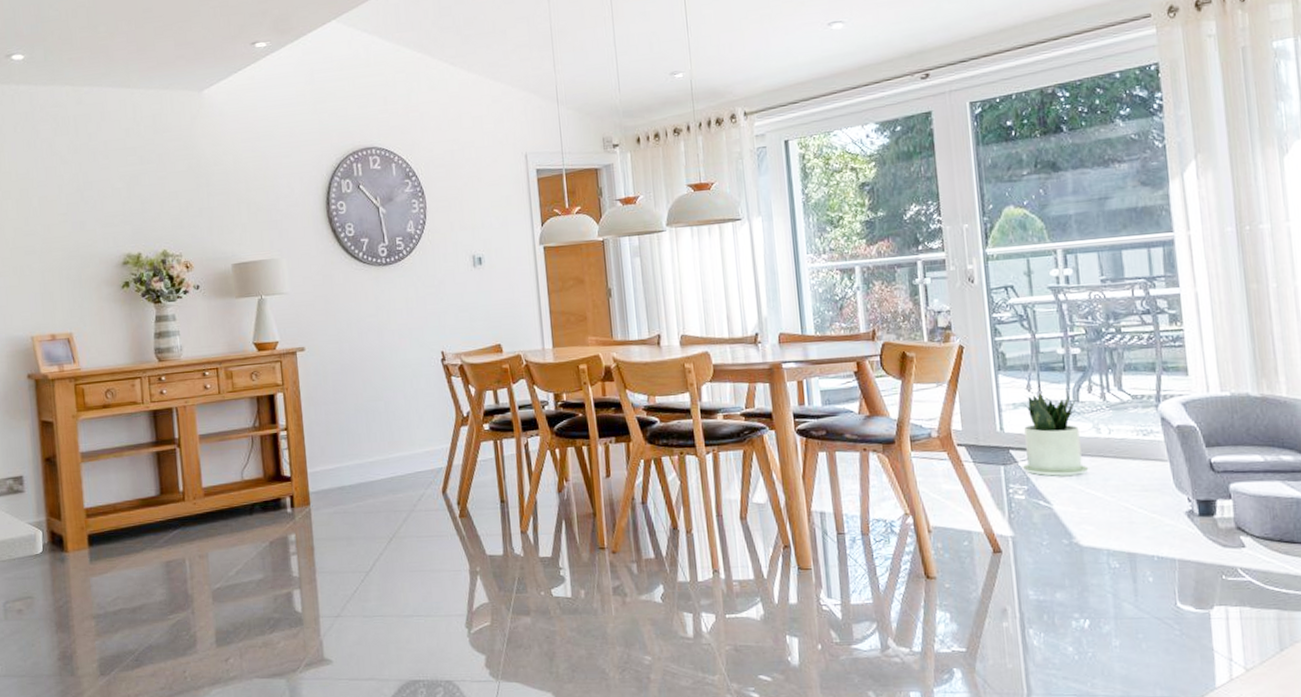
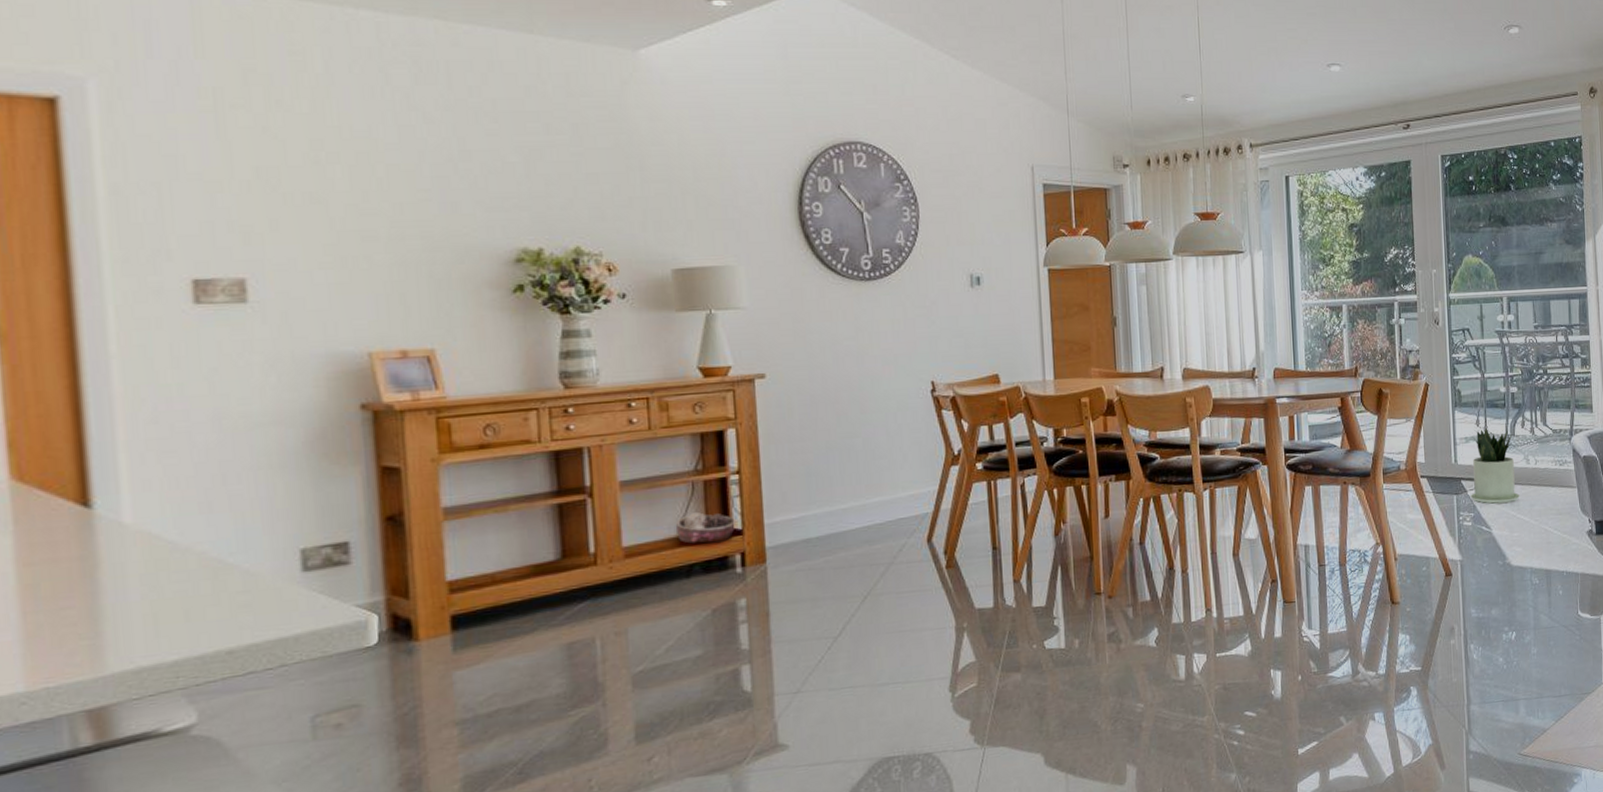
decorative basket: none [241,461,286,487] -> present [676,512,737,544]

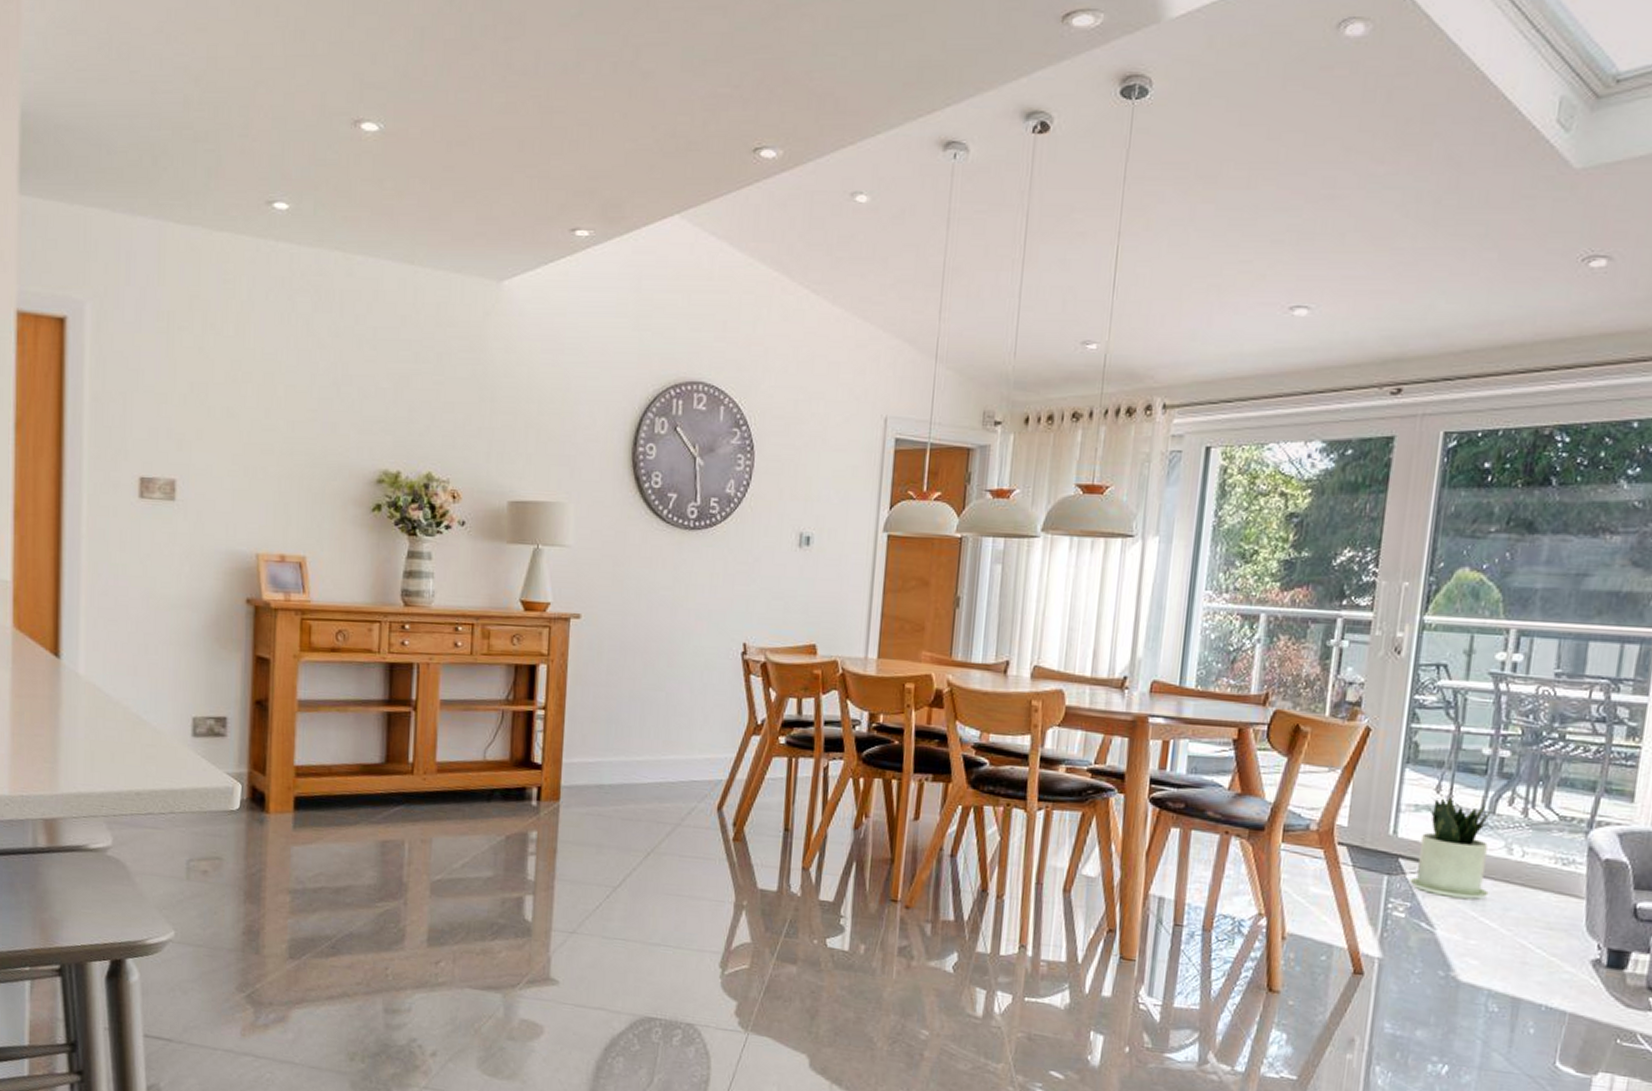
decorative basket: present [676,512,737,544] -> none [484,740,538,773]

